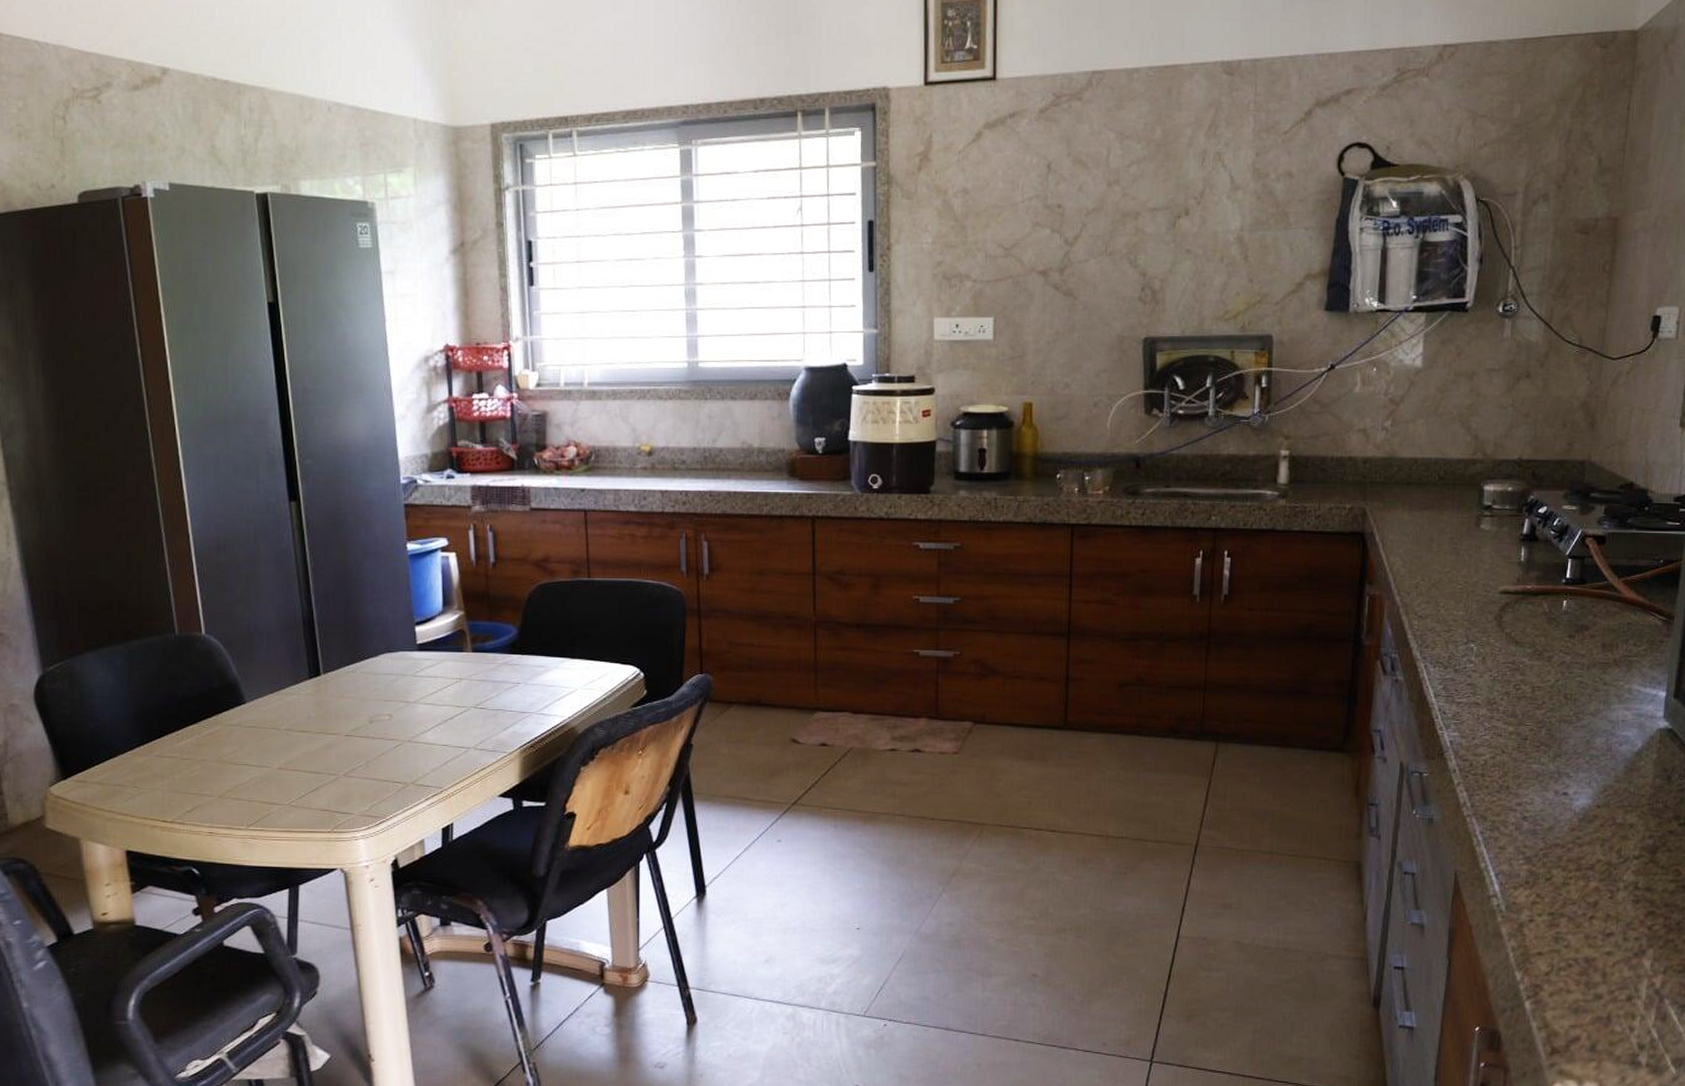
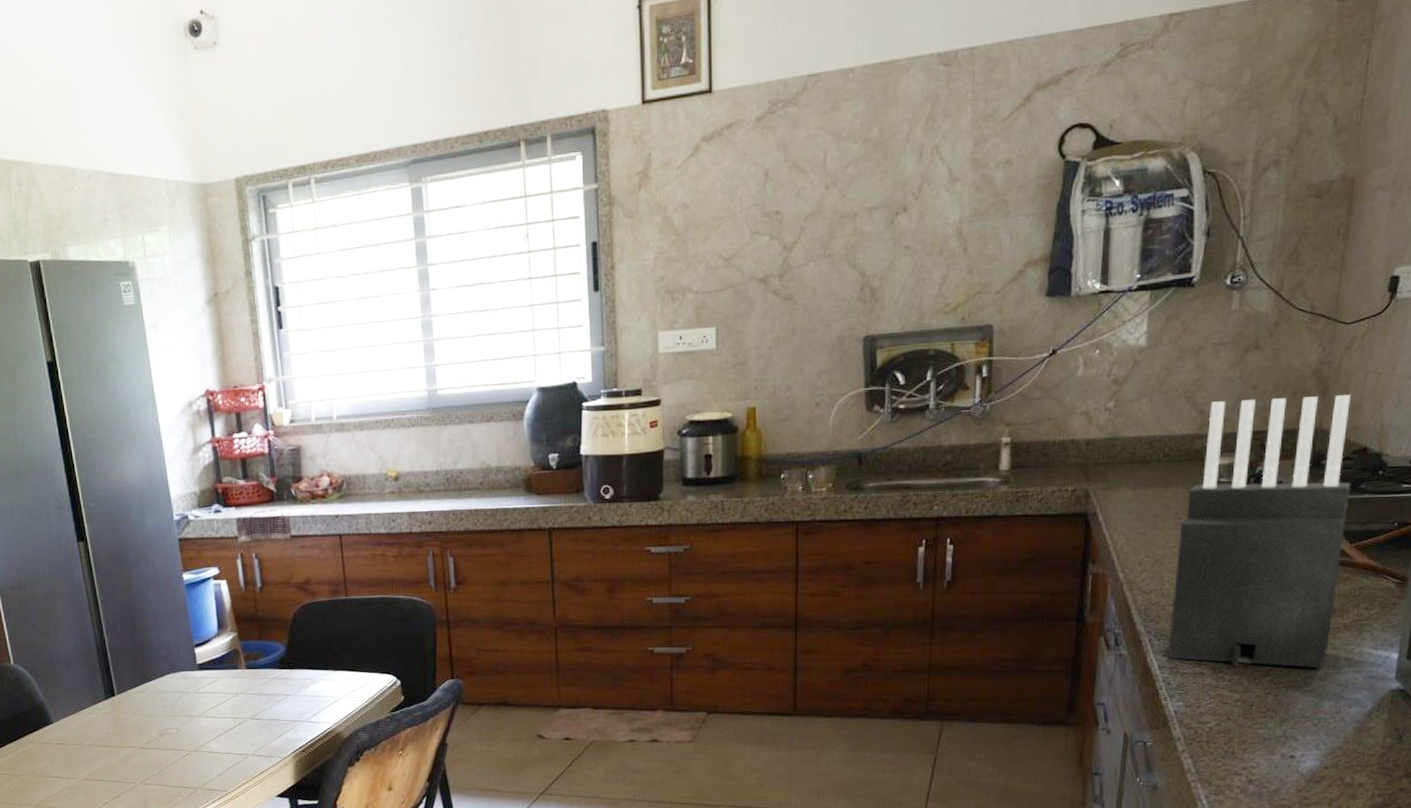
knife block: none [1443,427,1619,704] -> present [1168,395,1351,669]

